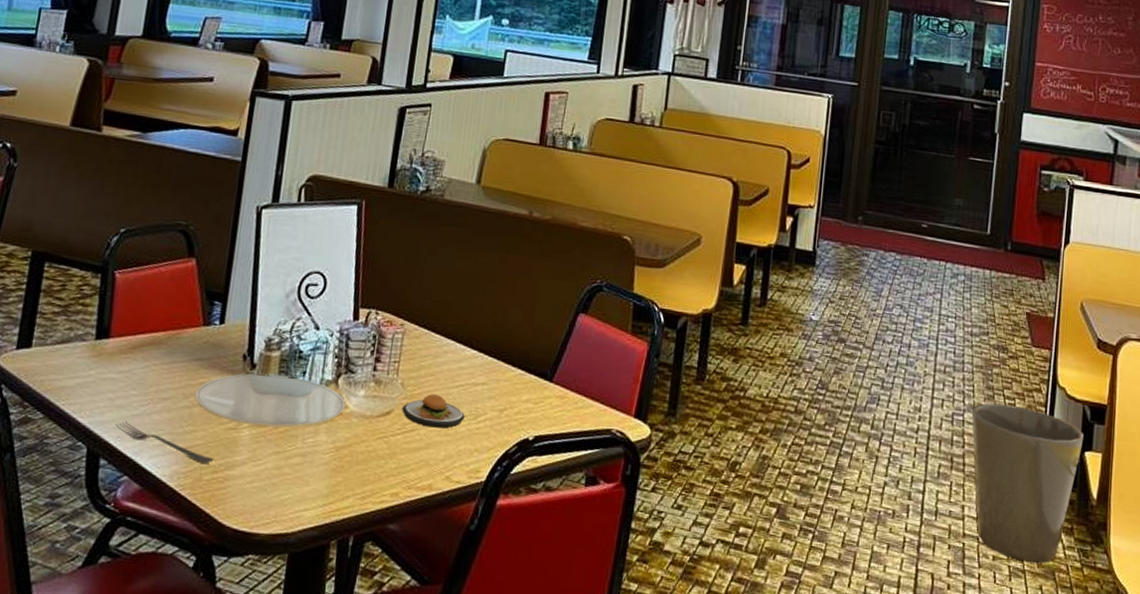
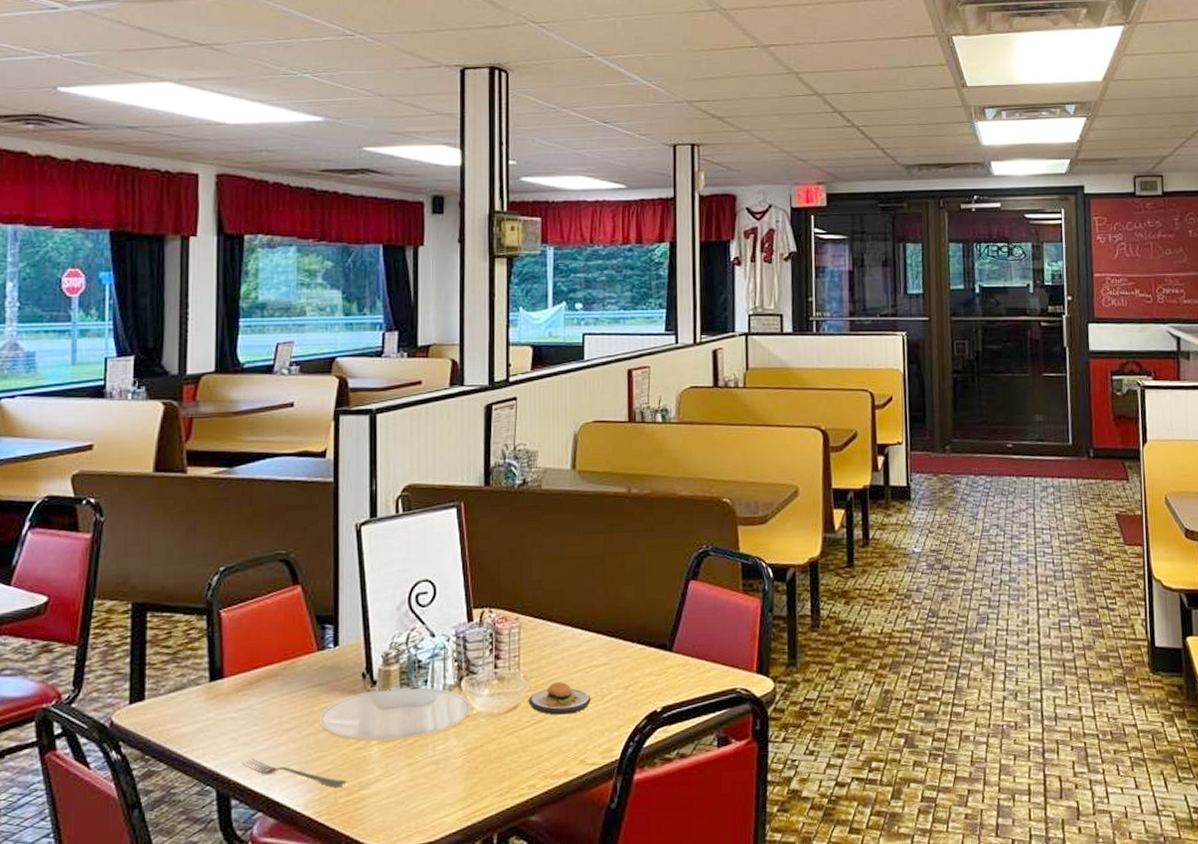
trash can: present [971,403,1084,563] -> none [1076,604,1184,751]

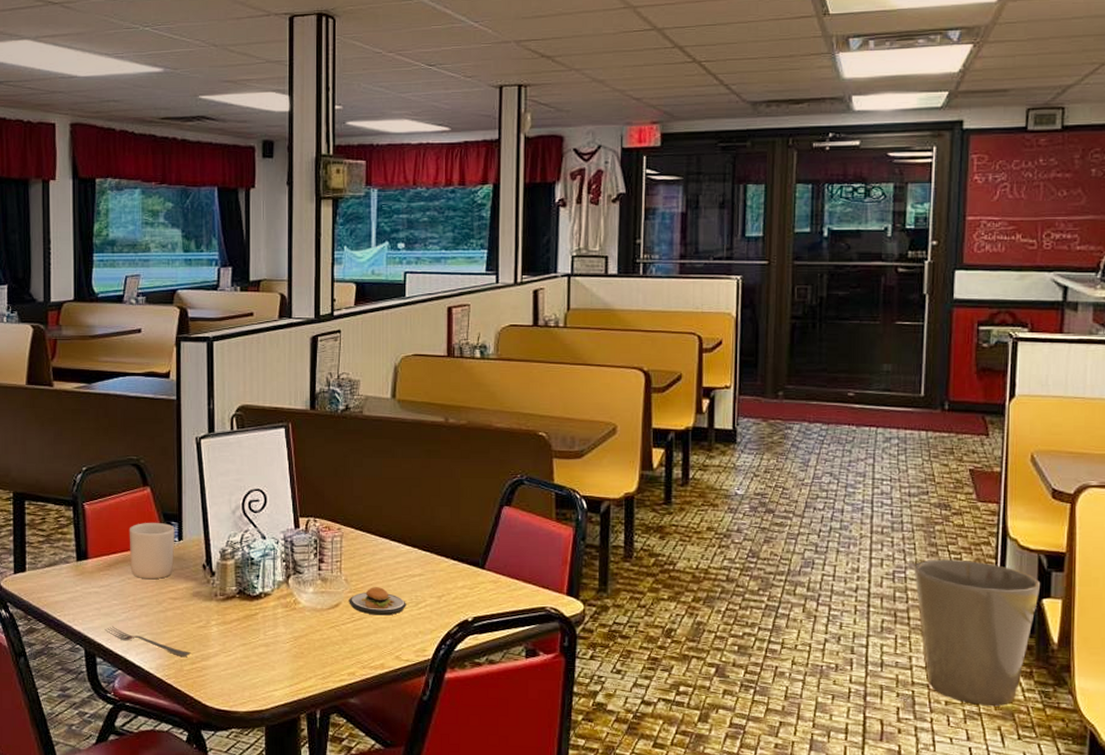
mug: none [274,626,330,696] -> present [129,522,175,579]
plate: present [318,686,472,742] -> none [166,579,299,624]
trash can: none [1076,604,1184,751] -> present [914,559,1041,706]

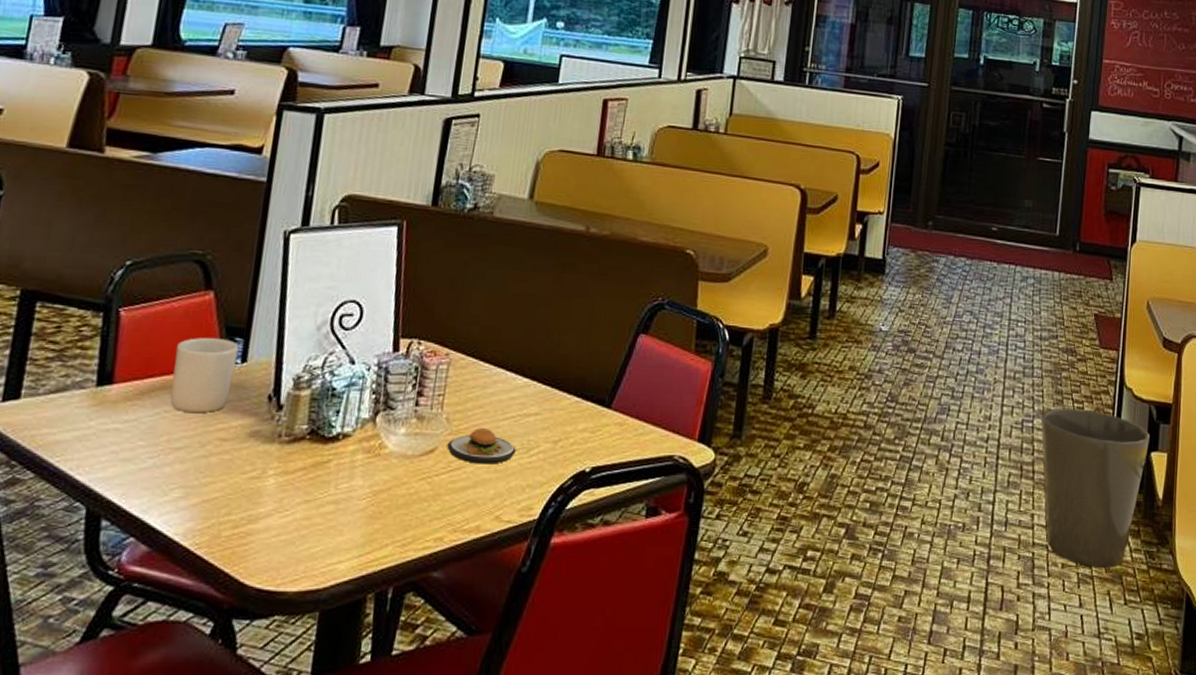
fork: present [104,626,191,657] -> none [119,476,235,518]

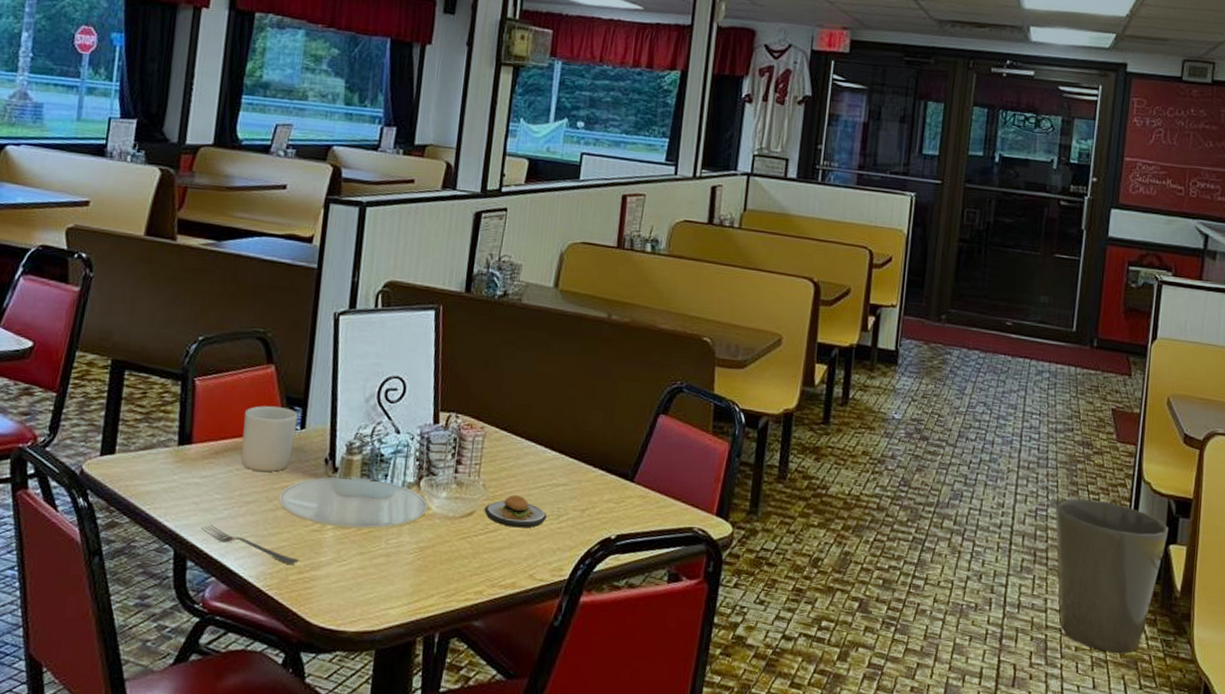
fork: none [119,476,235,518] -> present [201,524,299,564]
plate: none [212,414,385,474] -> present [278,476,429,530]

